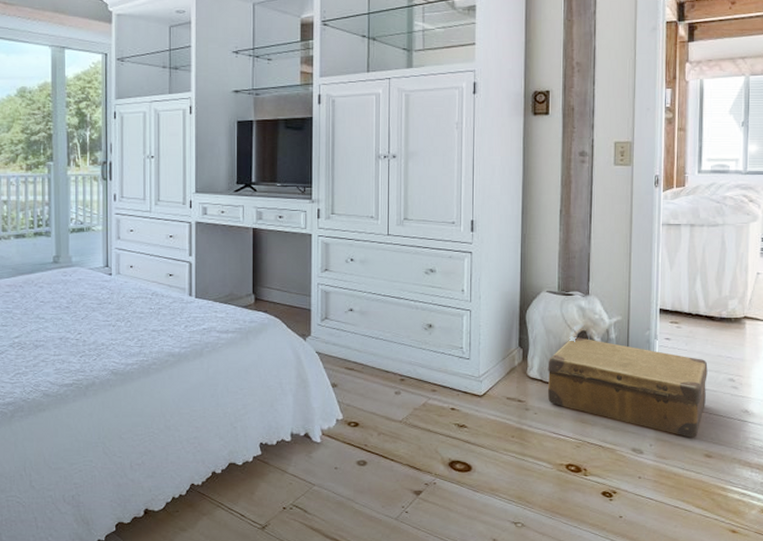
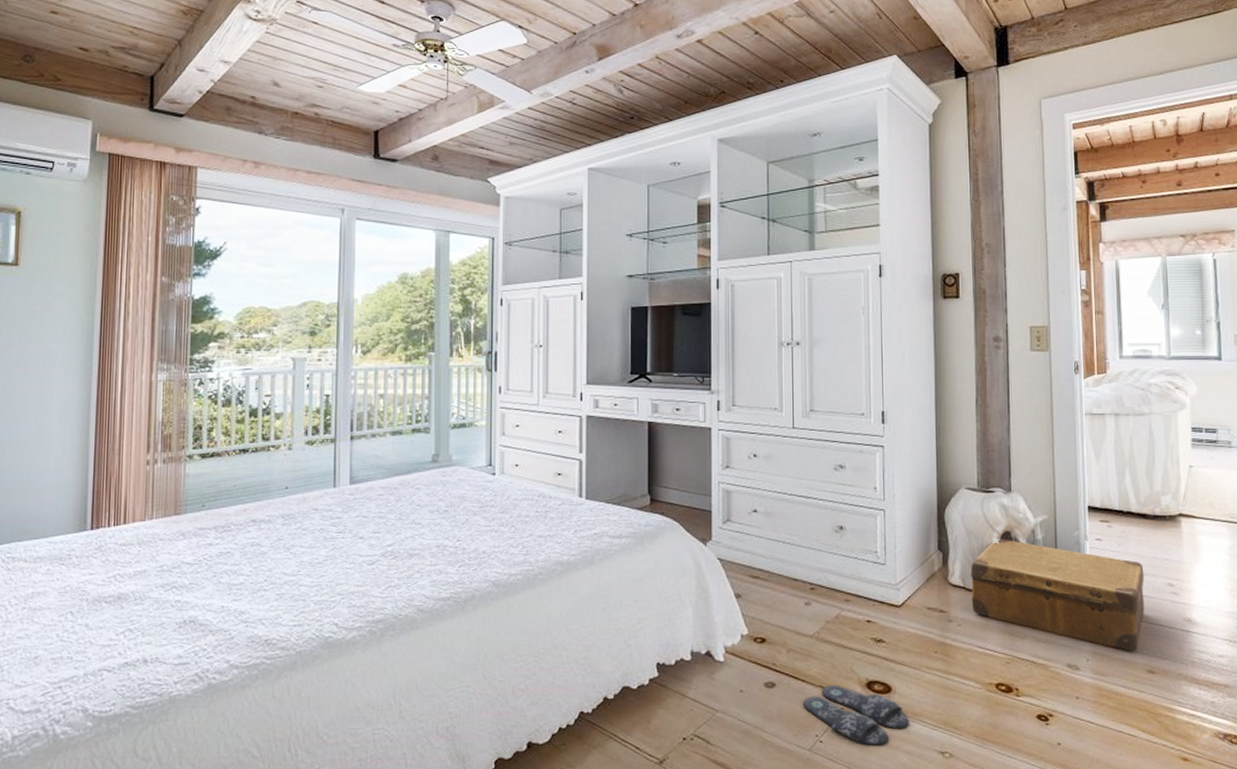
slippers: none [392,464,486,516] -> present [803,685,909,746]

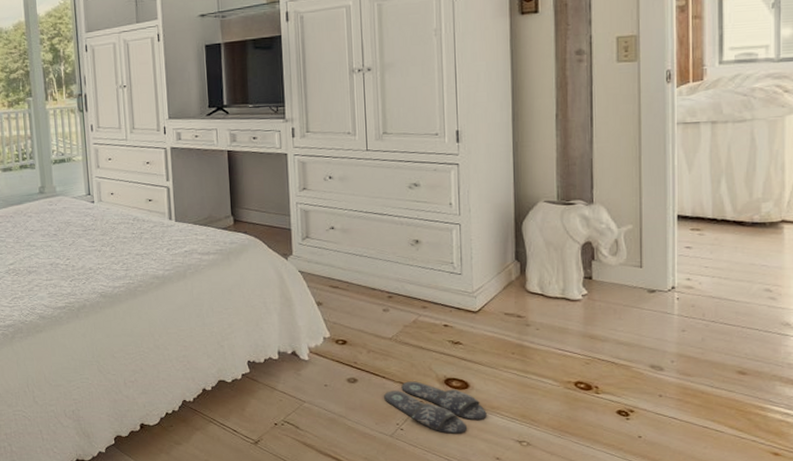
suitcase: present [970,538,1144,651] -> none [549,248,738,353]

